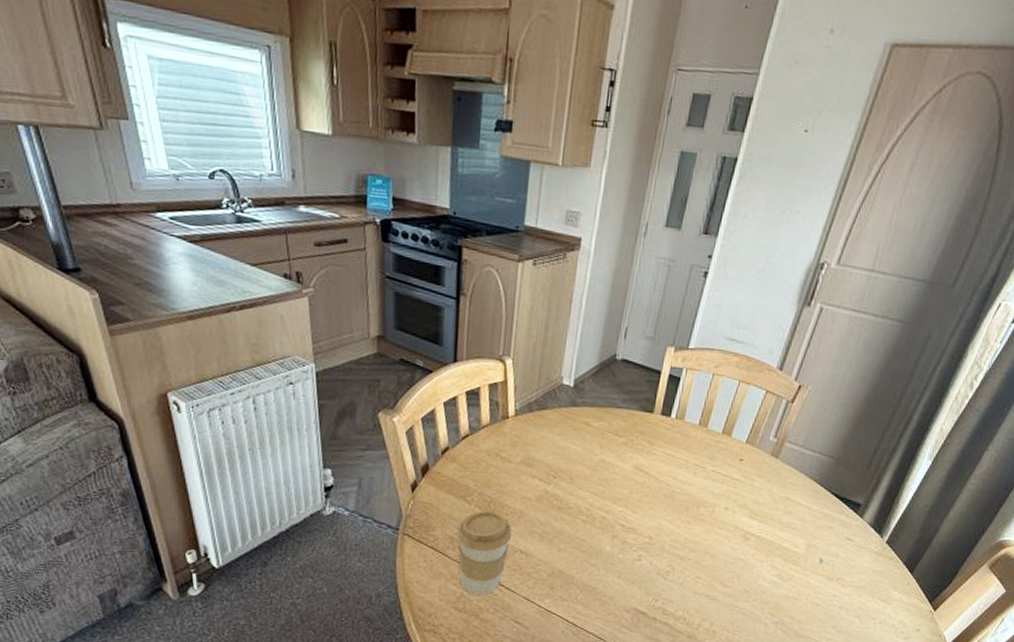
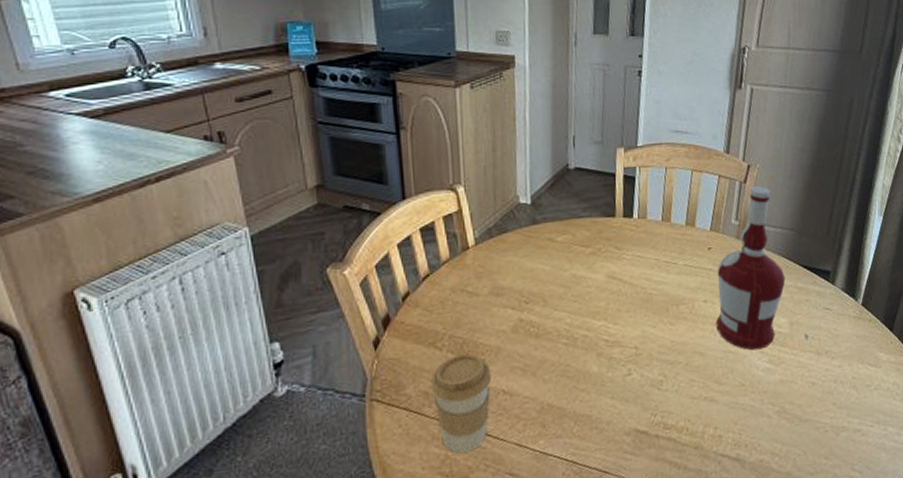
alcohol: none [732,408,817,564] -> present [716,186,786,351]

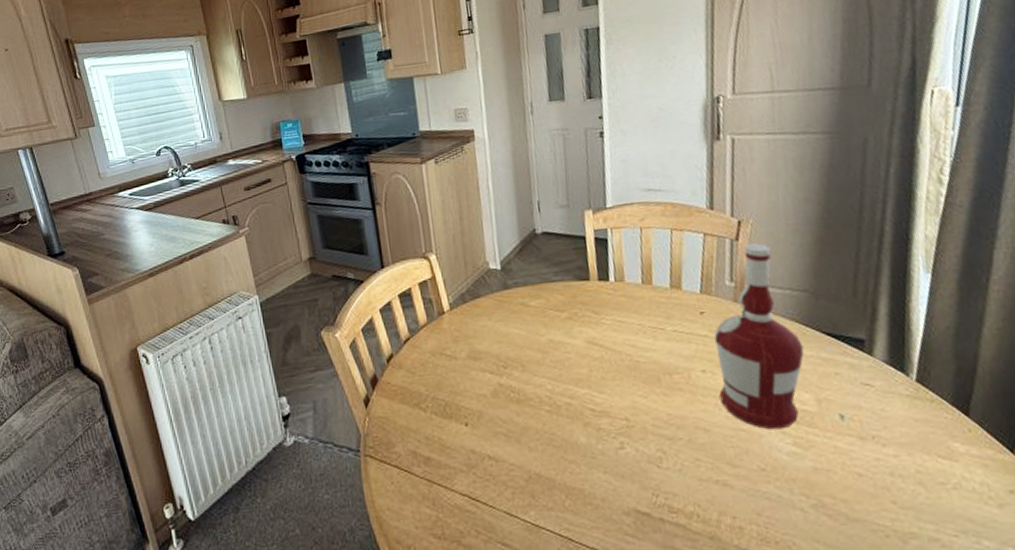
coffee cup: present [430,353,492,453] -> none [417,416,476,516]

